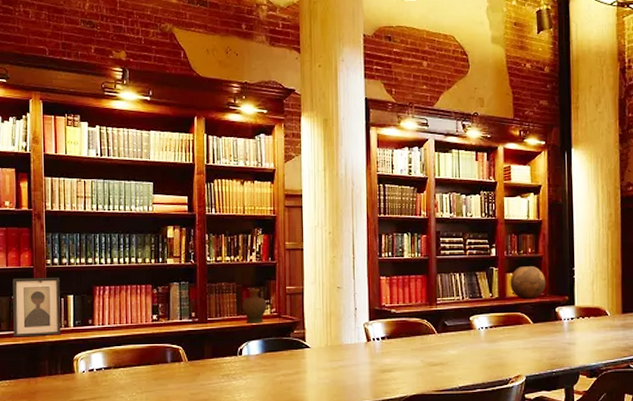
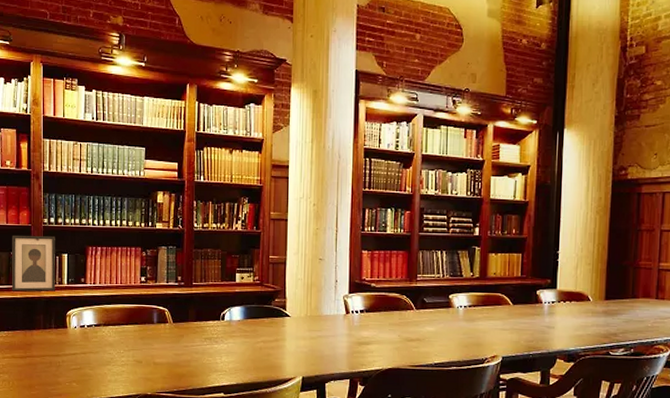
decorative vase: present [241,288,267,324] -> none [225,255,250,290]
globe: present [510,266,546,300] -> none [492,247,529,281]

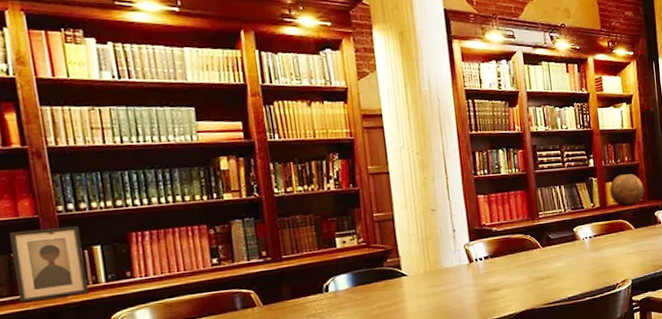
globe: none [492,247,529,281] -> present [609,174,644,207]

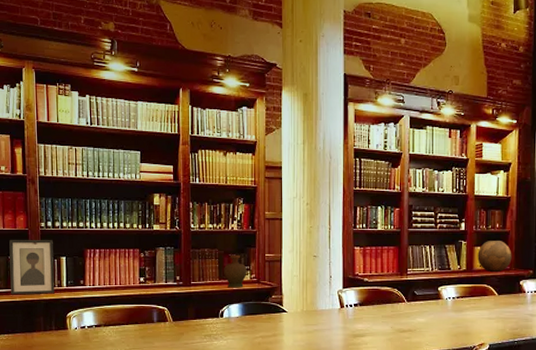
decorative vase: none [322,217,353,258] -> present [223,254,247,288]

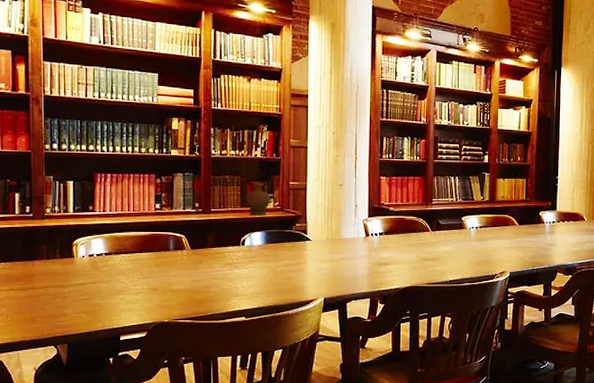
picture frame: present [9,239,55,295] -> none [8,161,60,221]
globe: present [477,241,512,273] -> none [500,173,532,204]

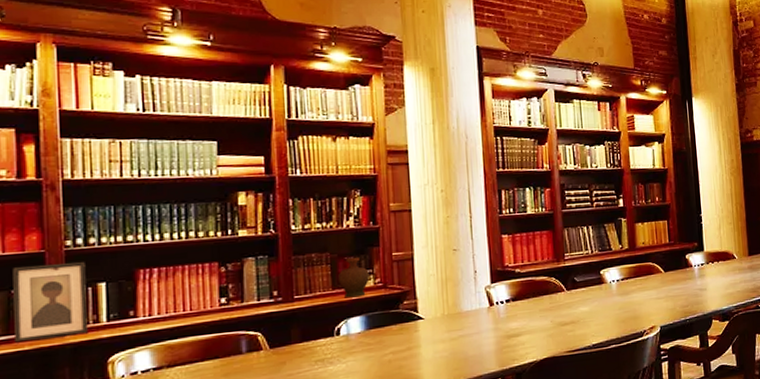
picture frame: none [8,161,60,221] -> present [13,261,88,343]

